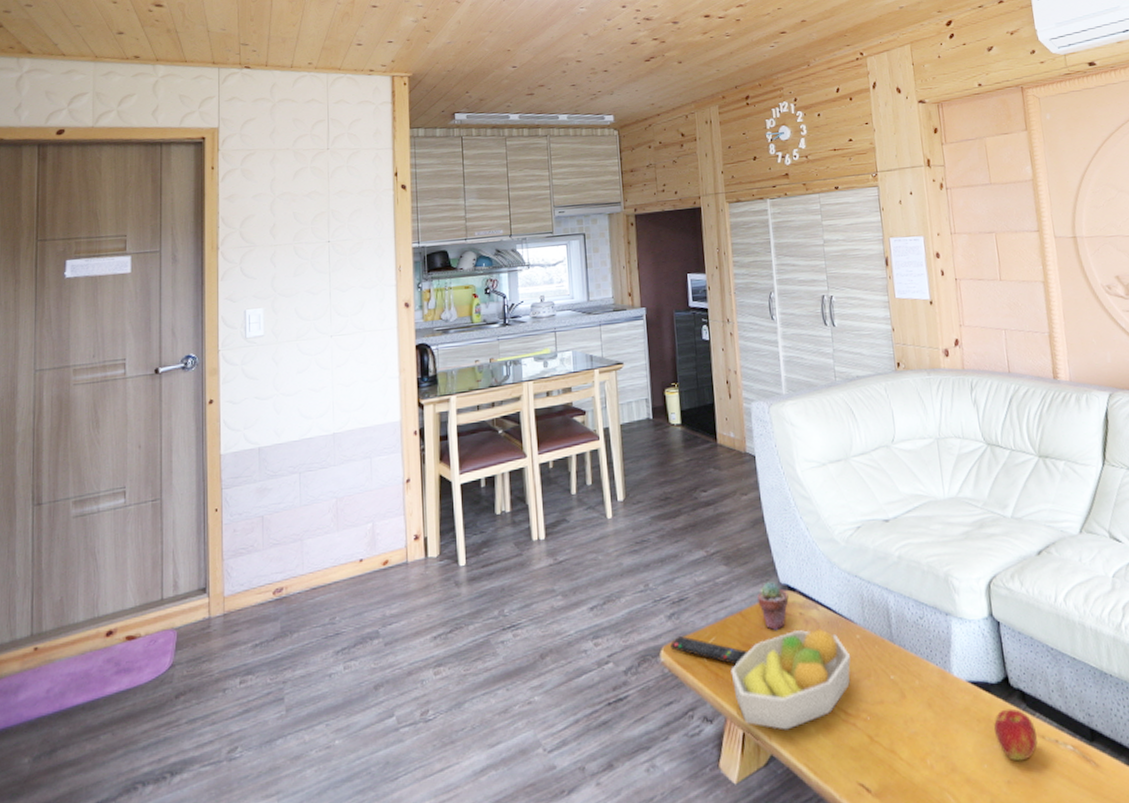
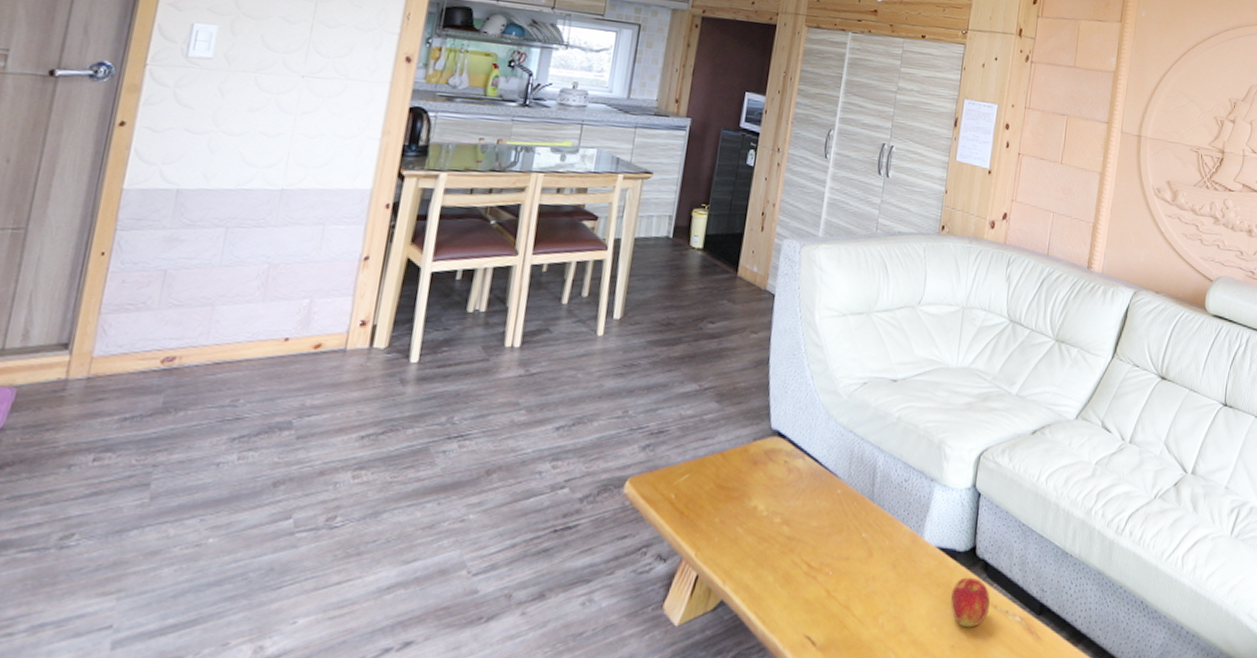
remote control: present [670,636,749,665] -> none [637,470,722,506]
fruit bowl: present [730,628,851,730] -> none [697,478,827,577]
potted succulent: present [757,582,789,631] -> none [743,425,777,476]

